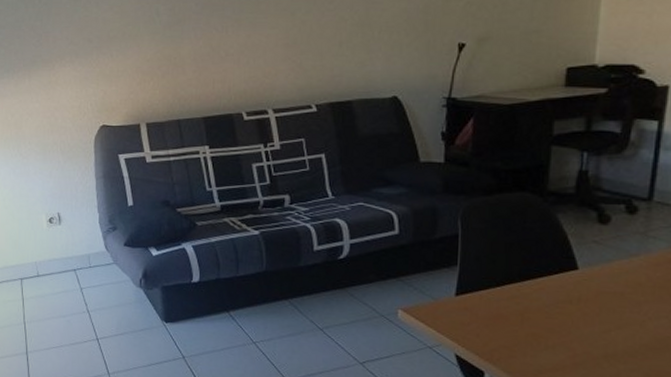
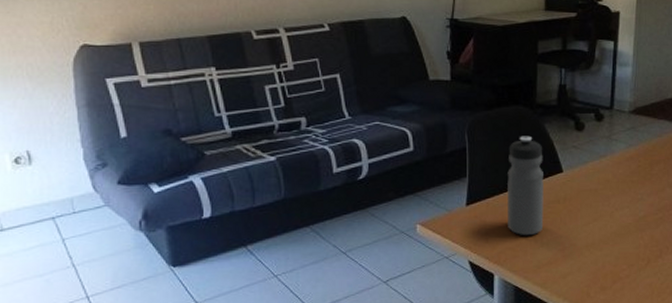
water bottle: none [504,225,553,337] -> present [507,135,544,236]

